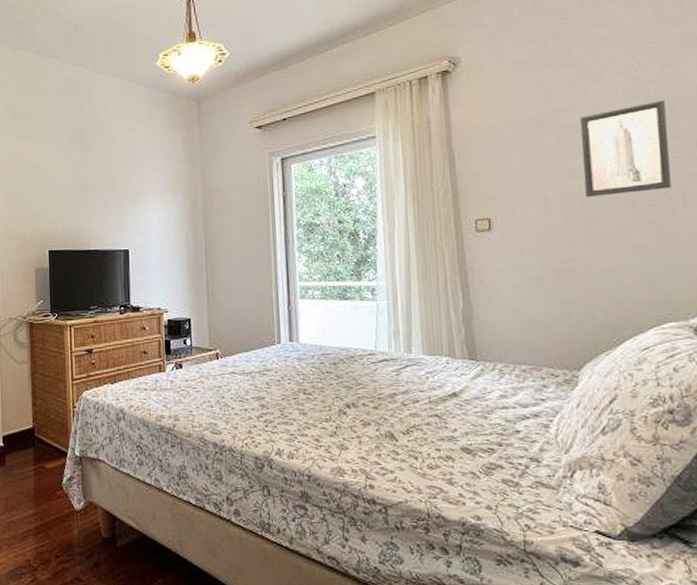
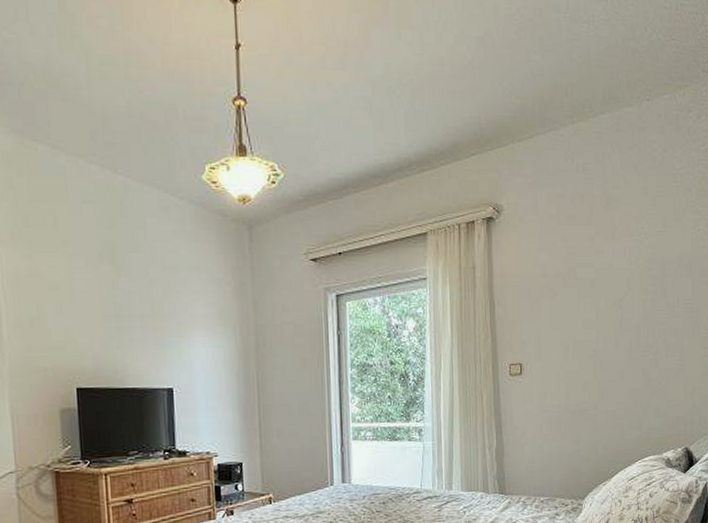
wall art: present [580,100,672,197] -> none [596,263,659,346]

